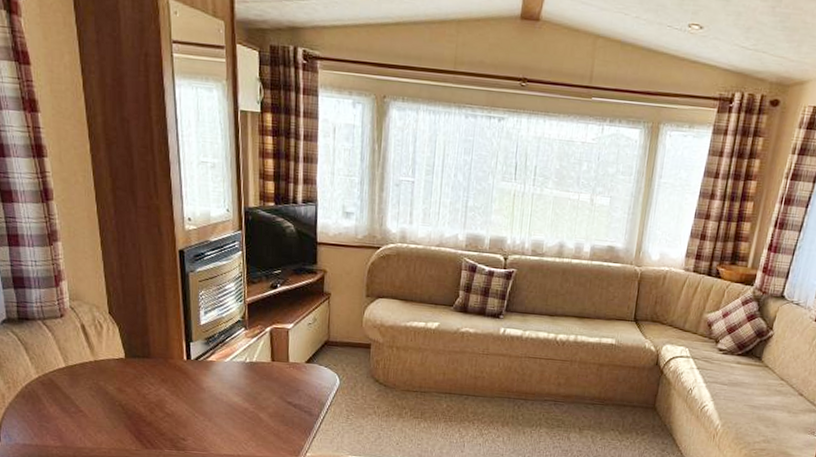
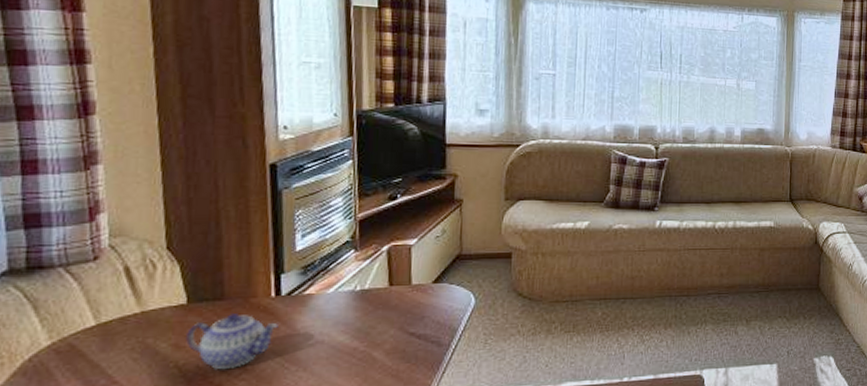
teapot: none [126,368,190,412] -> present [186,312,278,370]

